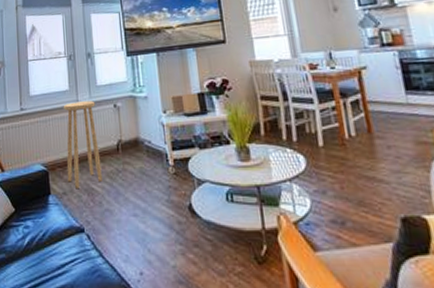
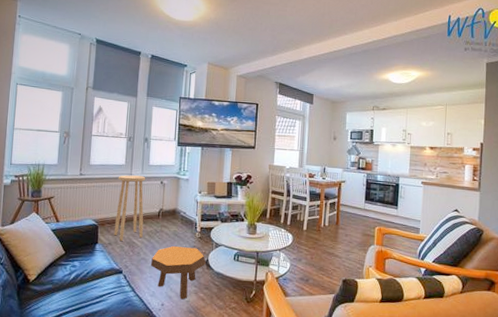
footstool: none [117,188,189,265] -> present [150,246,206,300]

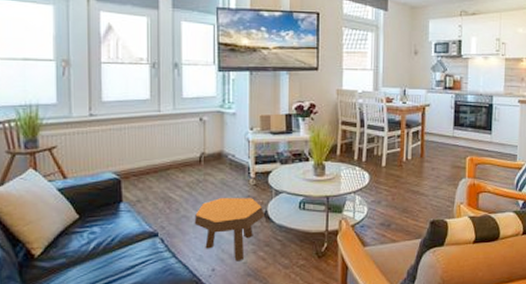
stool: present [113,175,146,241] -> none [142,112,181,196]

